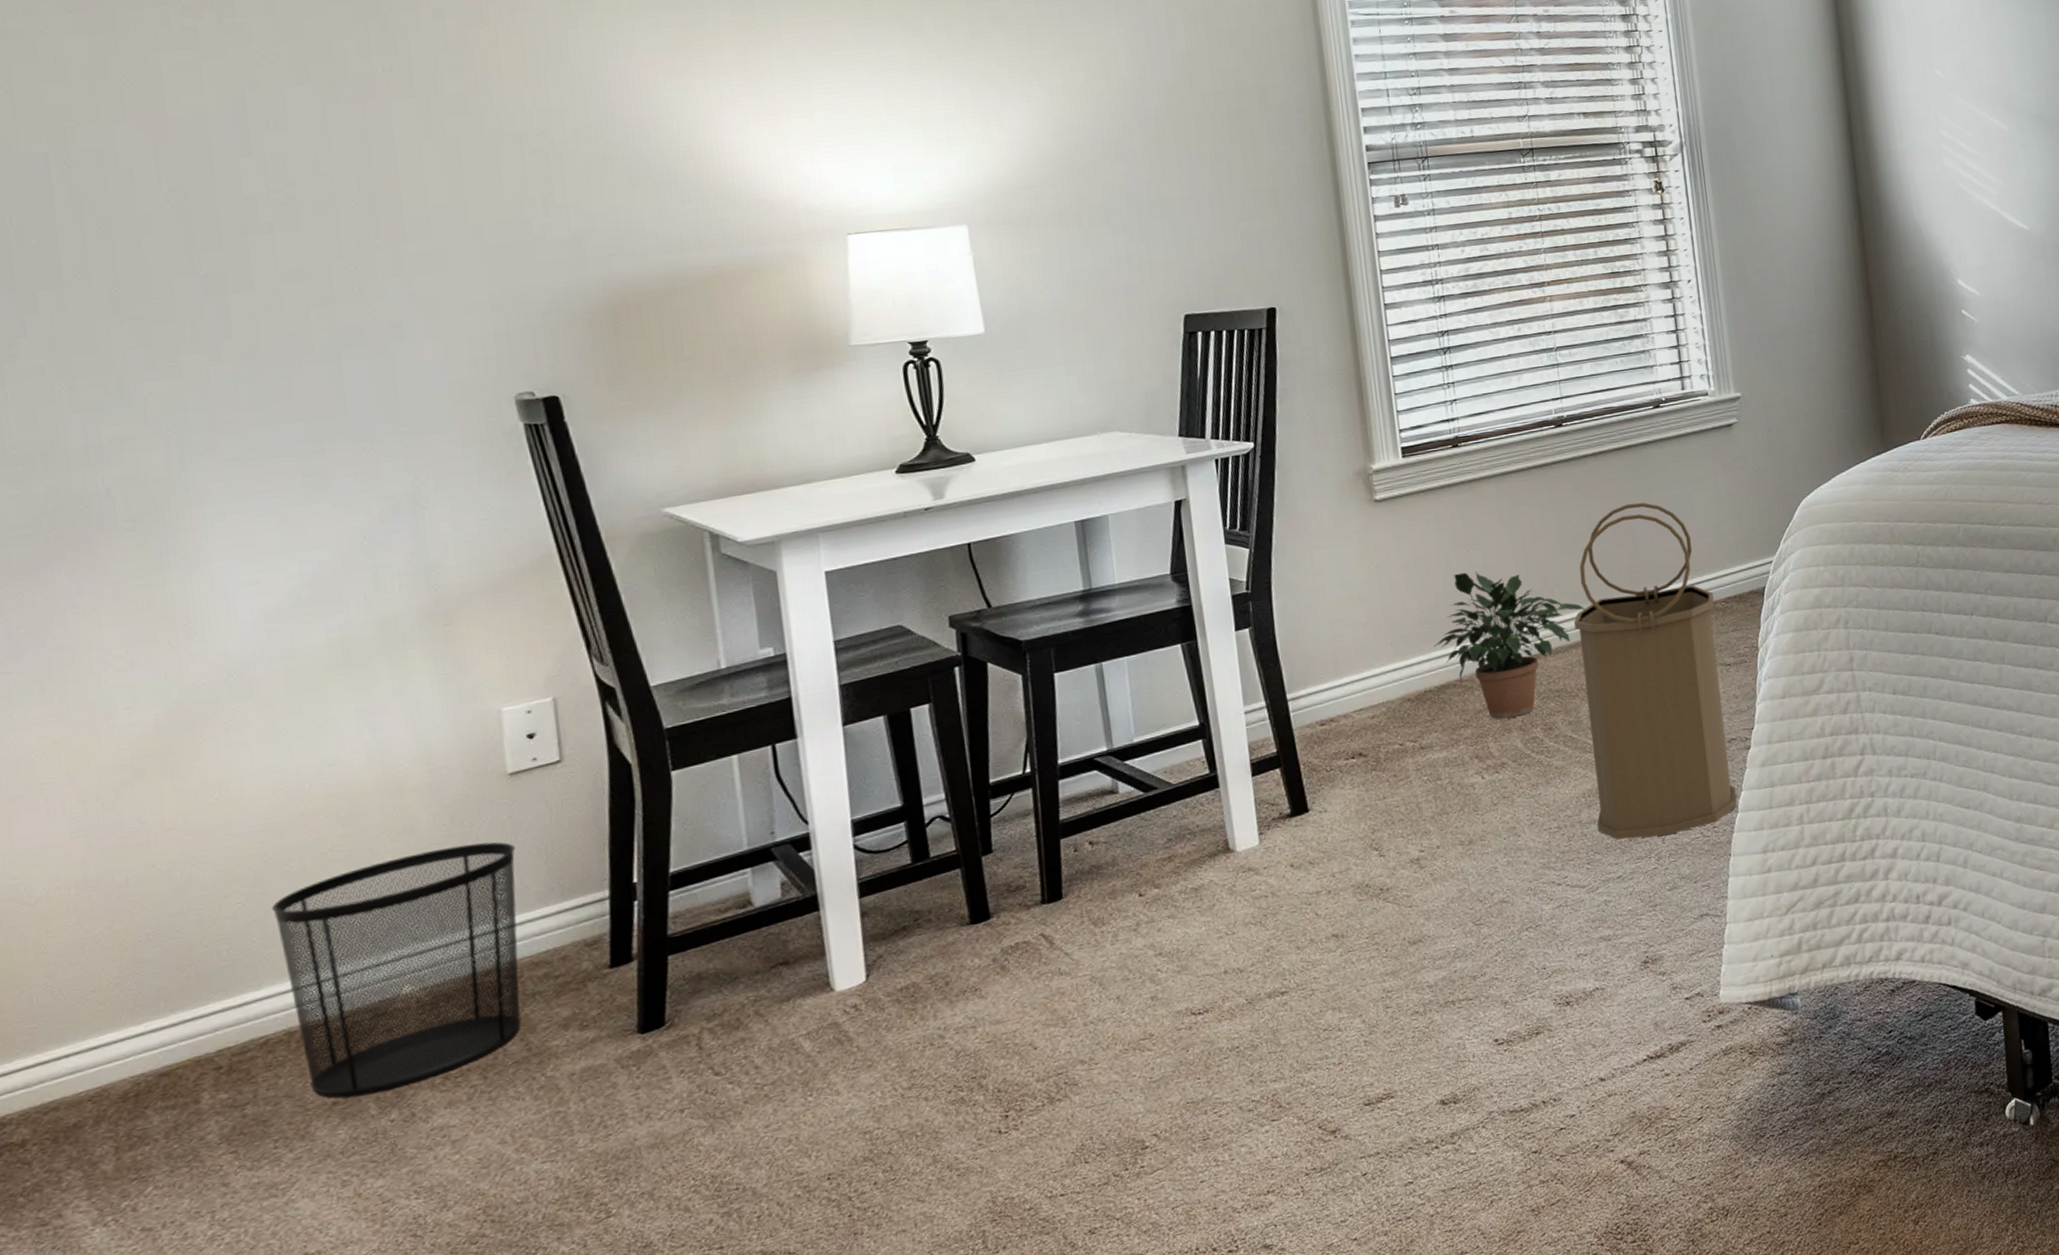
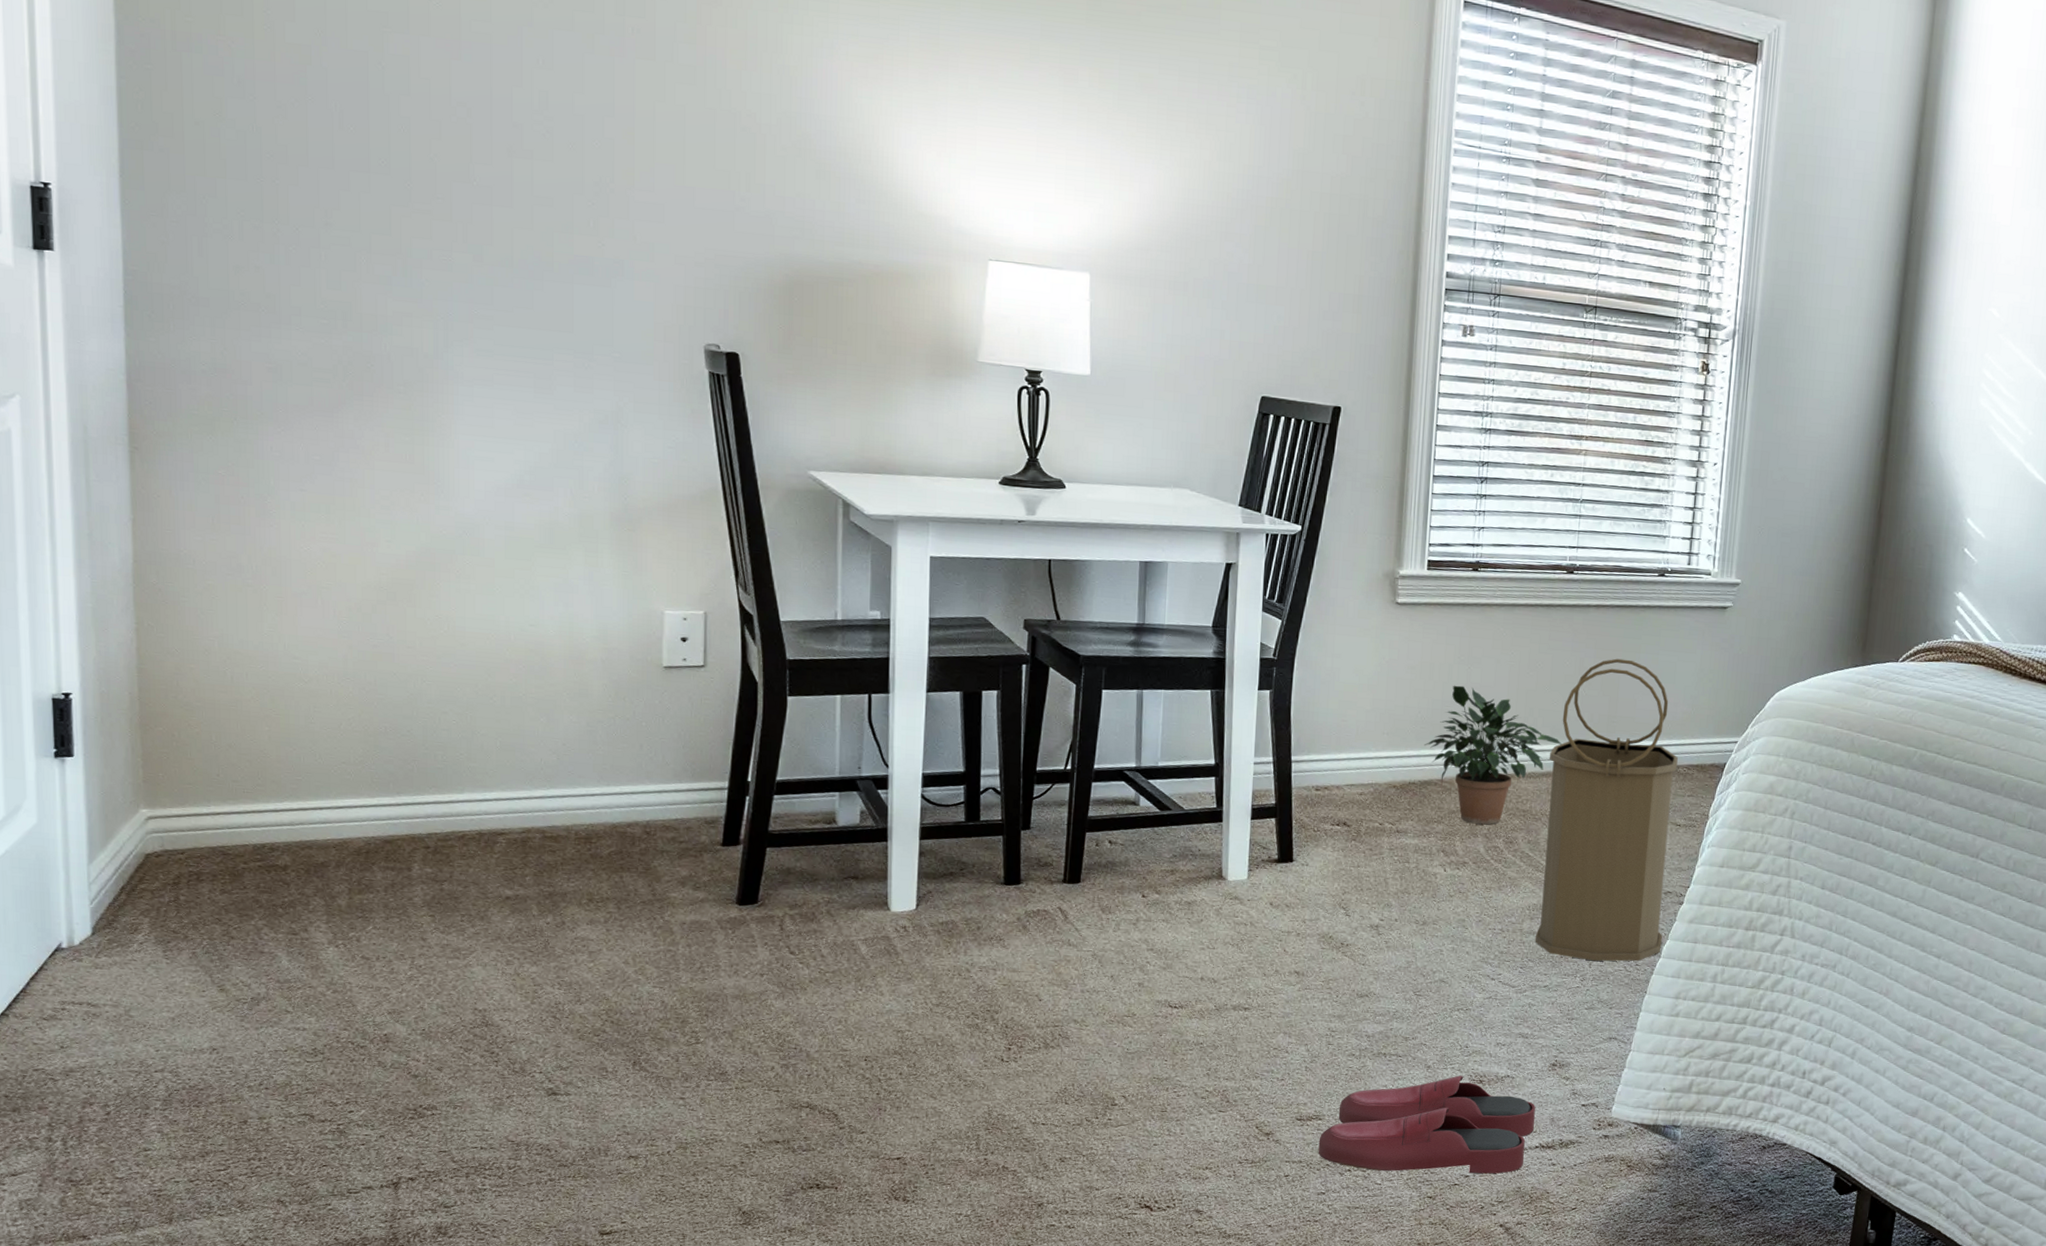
waste bin: present [272,841,521,1098] -> none [477,714,662,898]
slippers: none [1395,1002,1637,1144] -> present [1318,1075,1535,1174]

